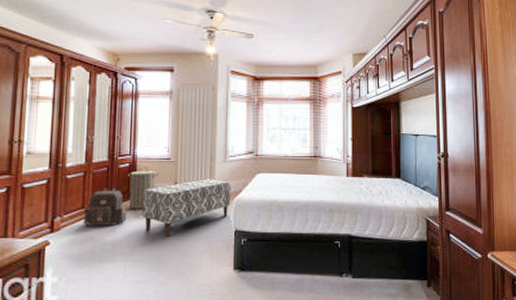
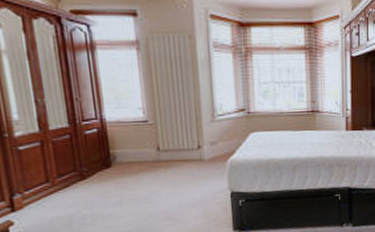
backpack: present [83,188,127,227] -> none [49,158,105,202]
laundry hamper: present [127,166,159,209] -> none [97,131,136,179]
bench: present [142,179,231,237] -> none [119,141,224,205]

